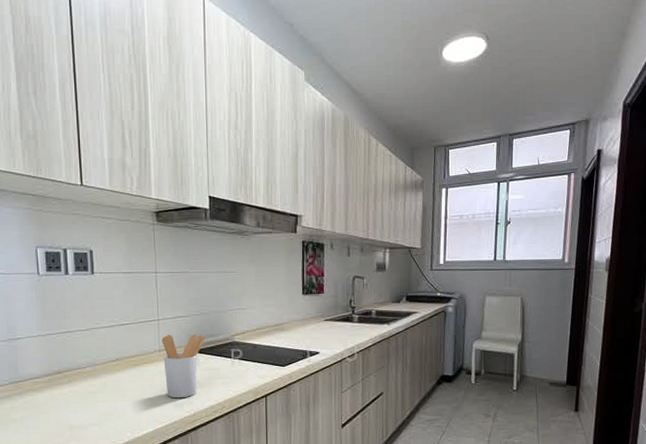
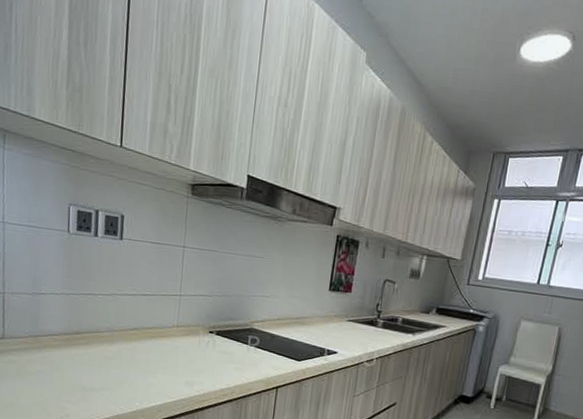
utensil holder: present [162,334,206,399] -> none [179,312,226,377]

